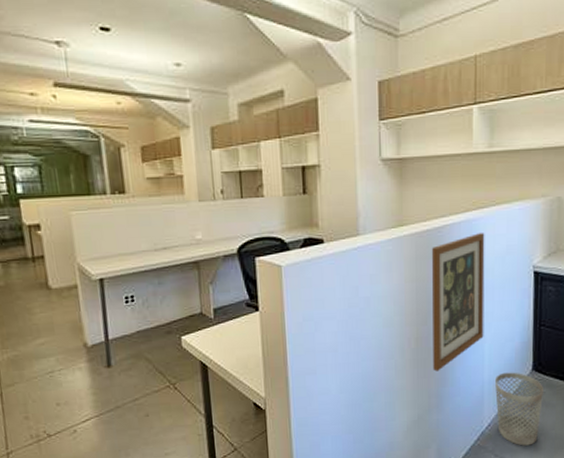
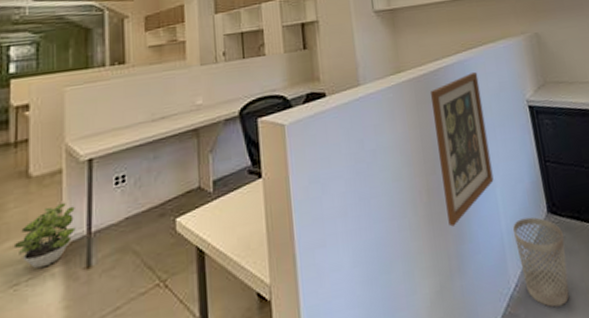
potted plant: none [44,313,95,363] -> present [13,202,76,269]

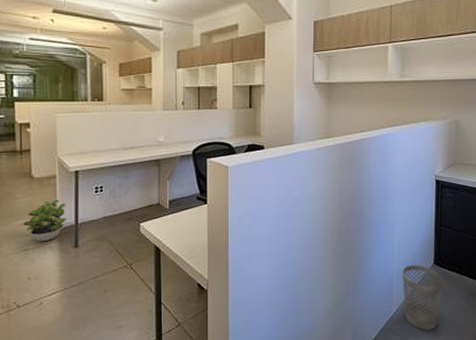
wall art: present [431,72,494,227] -> none [351,146,396,262]

